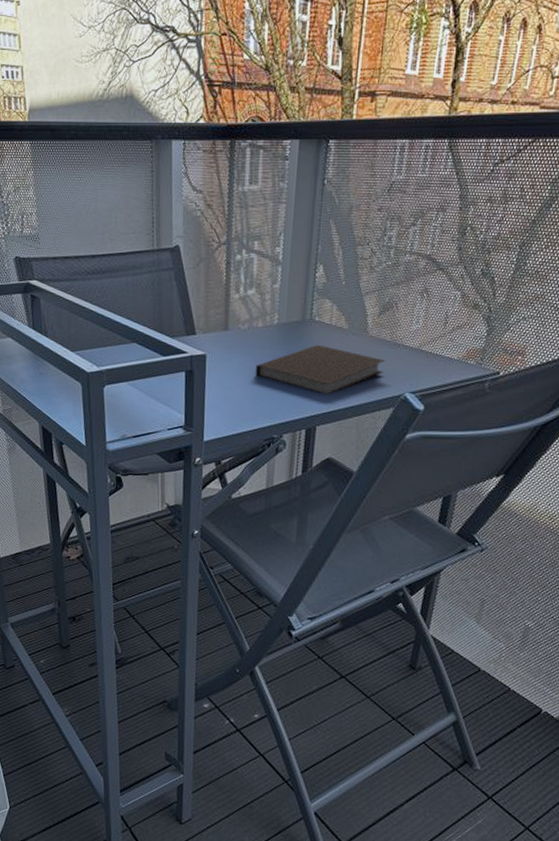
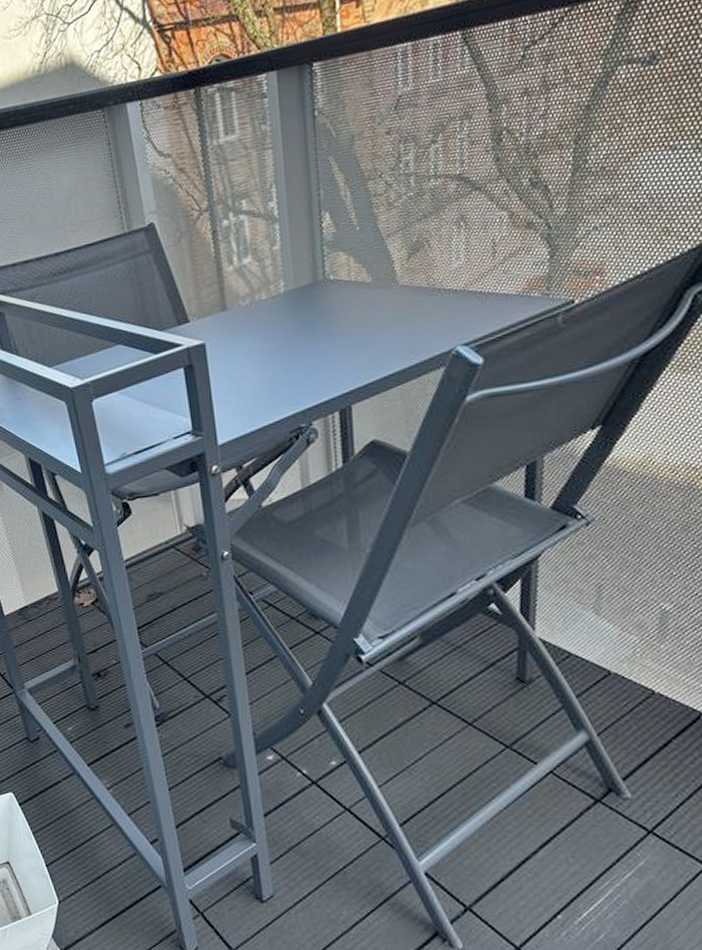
notebook: present [255,344,385,395] -> none [266,307,425,366]

